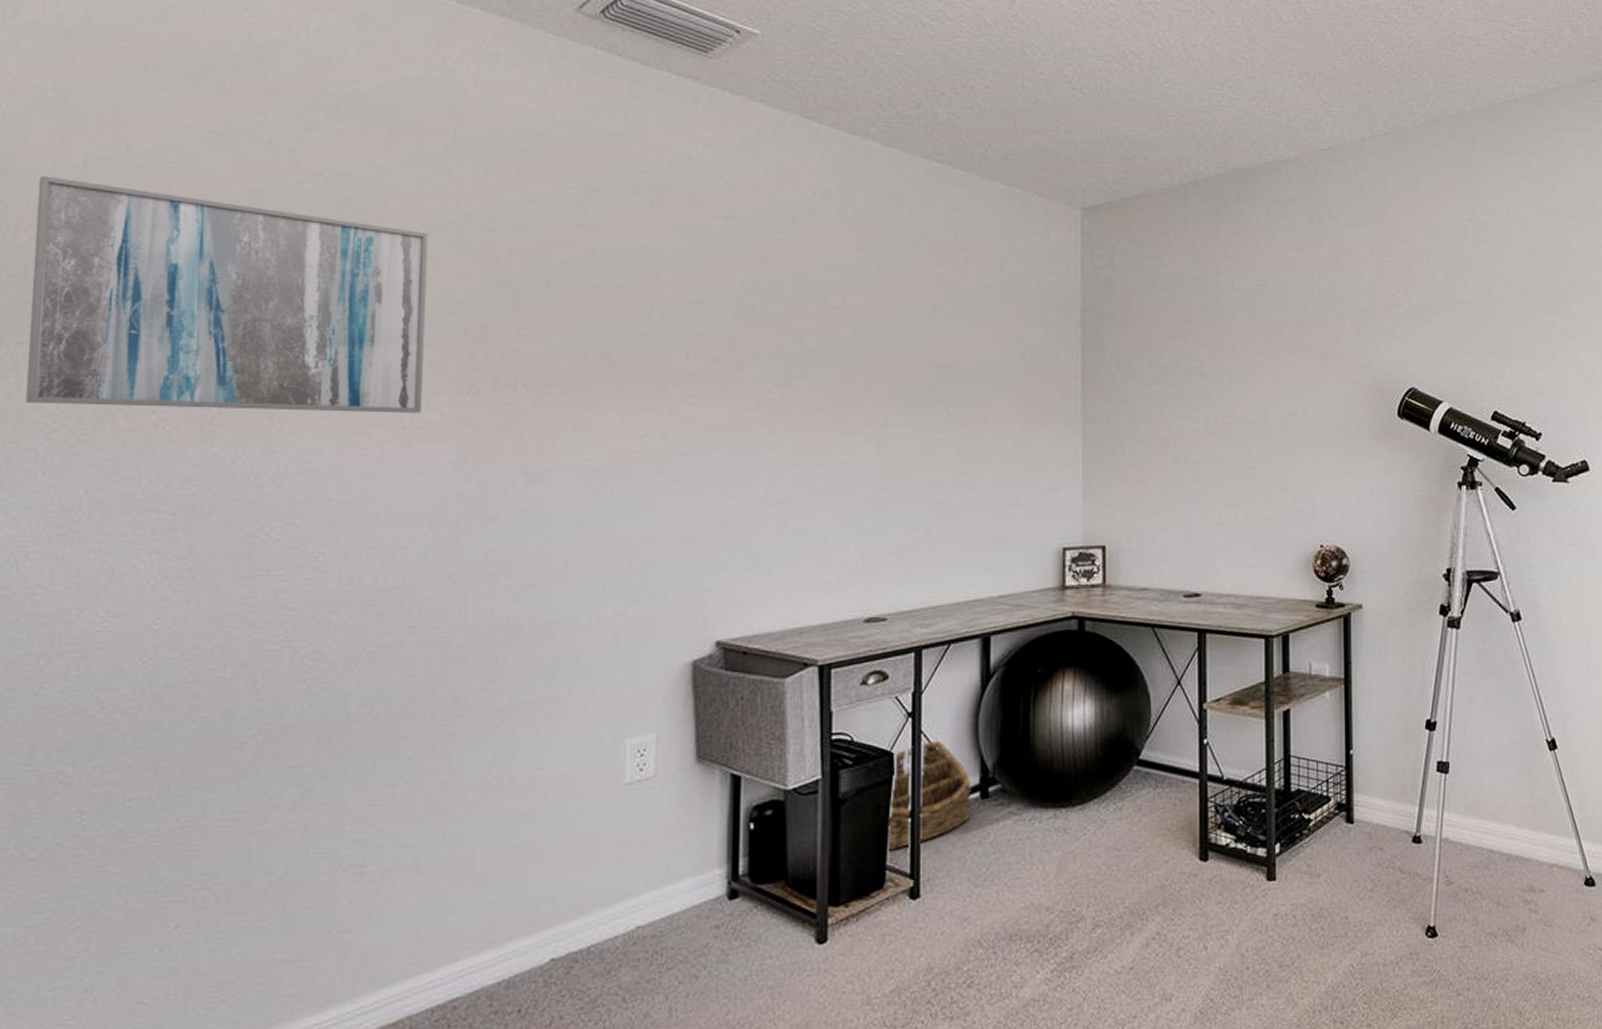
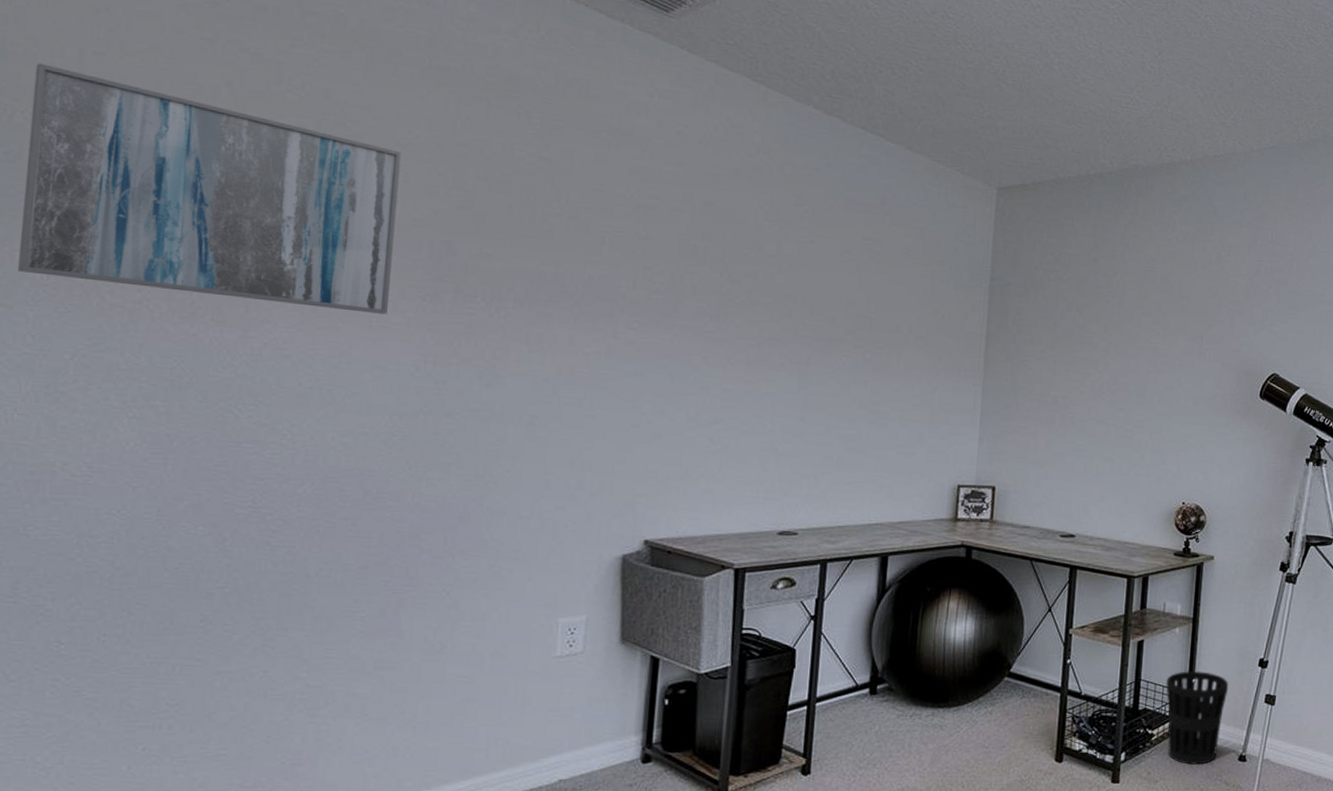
basket: present [886,741,971,851] -> none [783,642,862,733]
wastebasket: none [1319,739,1393,852] -> present [1165,670,1229,765]

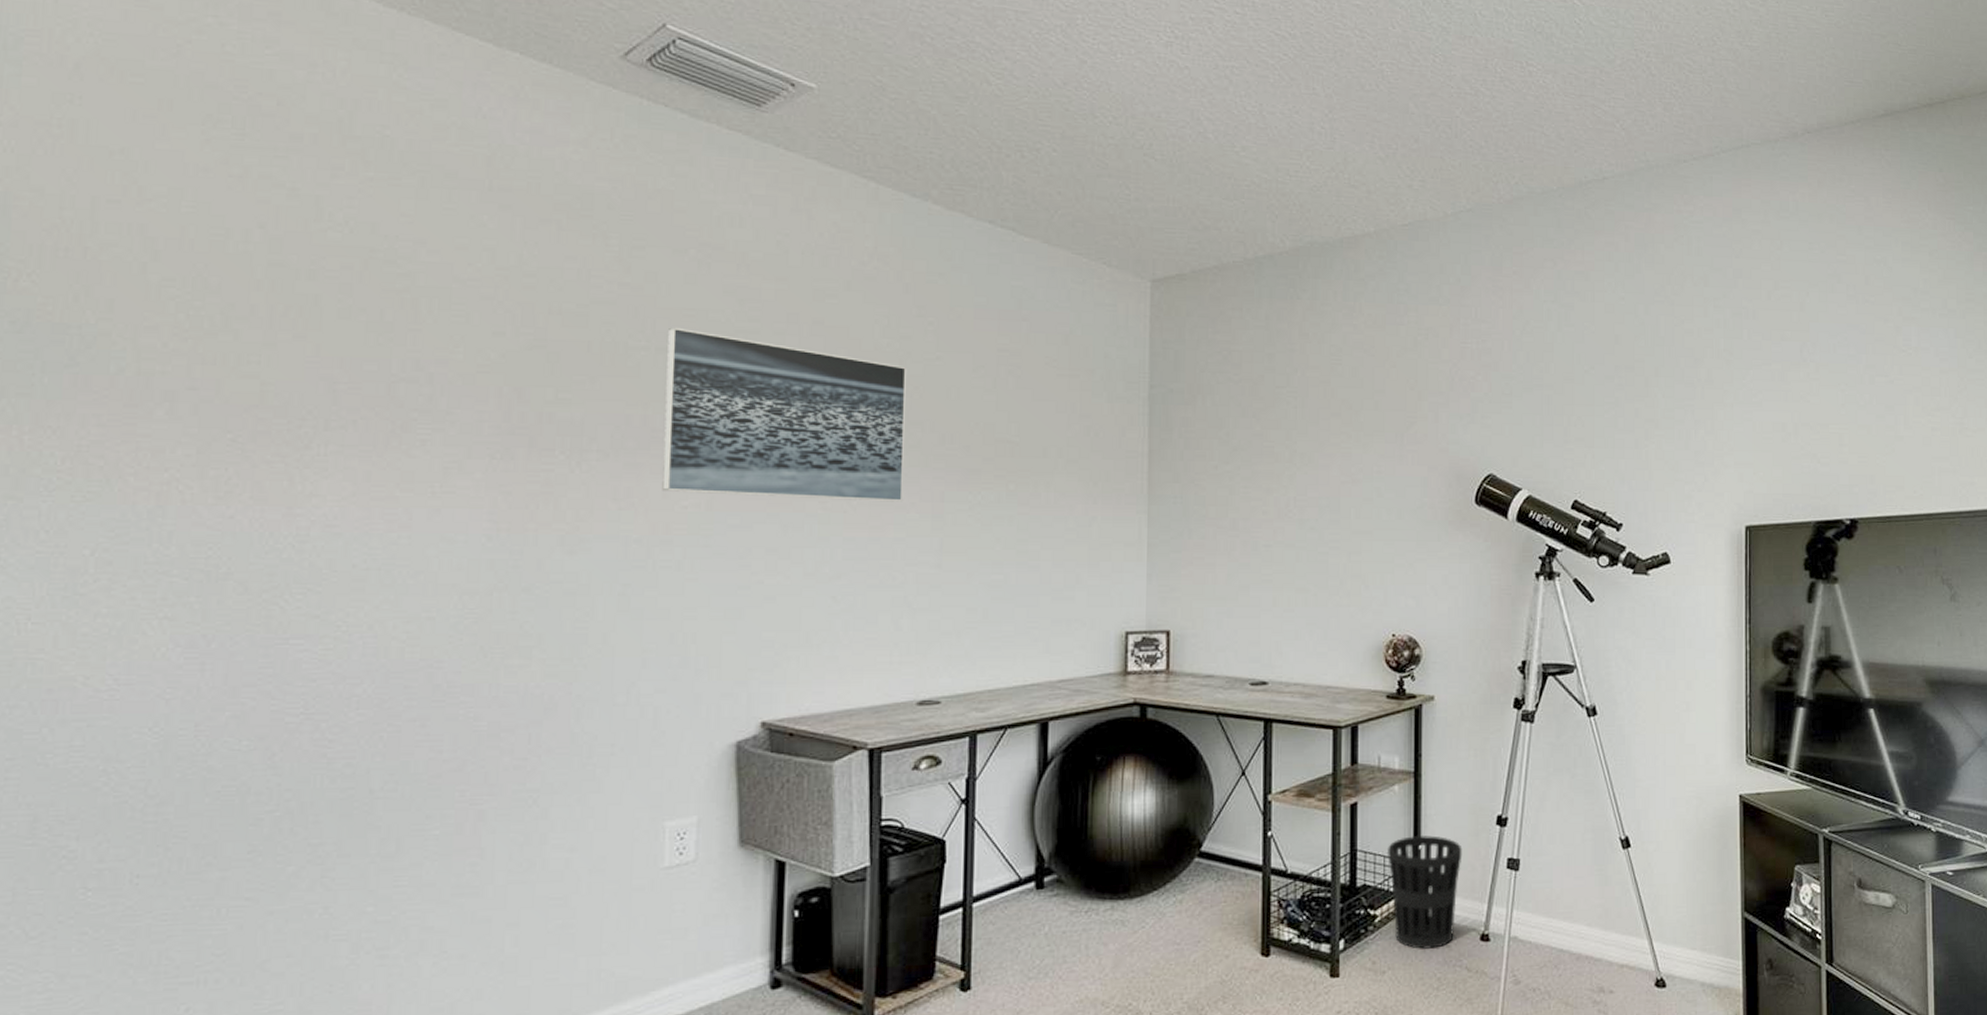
wall art: present [18,63,401,314] -> none [28,217,461,478]
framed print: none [568,198,783,362] -> present [662,327,906,502]

